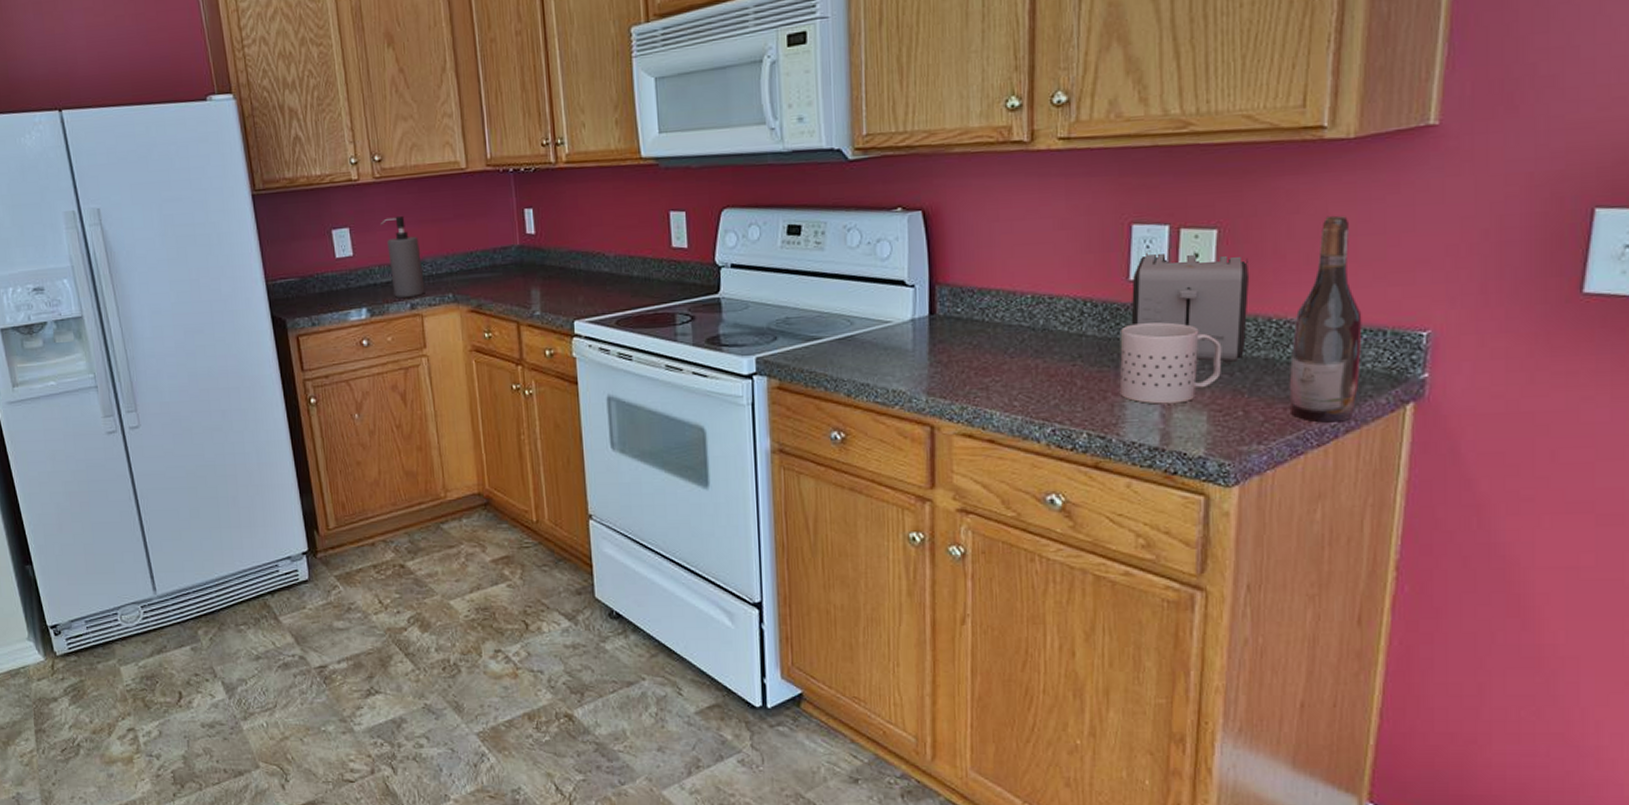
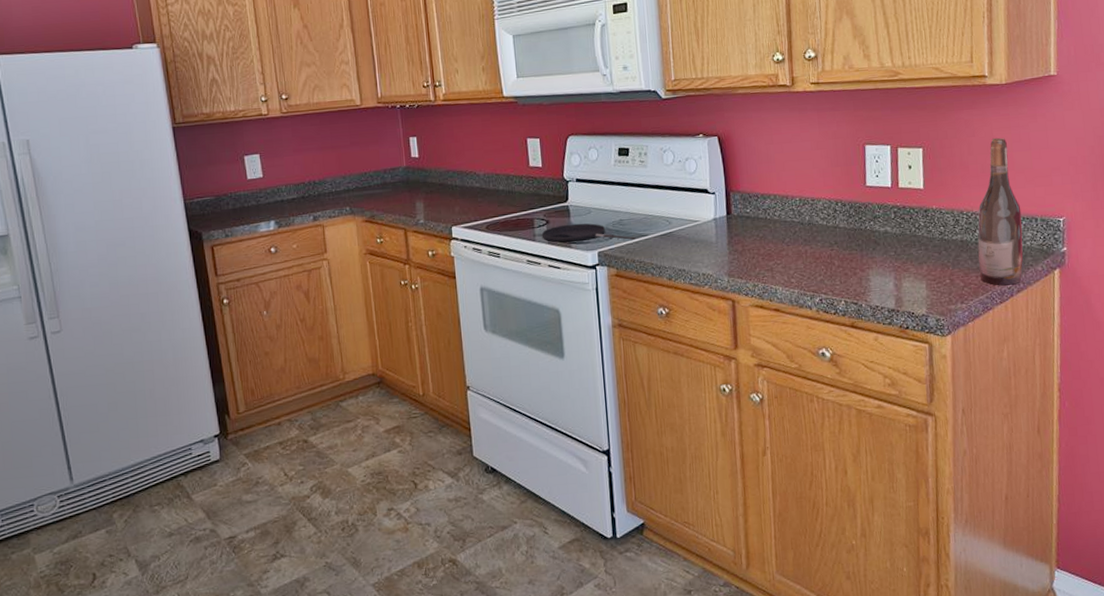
soap dispenser: present [380,215,425,298] -> none [287,143,326,211]
frying pan: none [685,320,806,345] -> present [541,223,636,243]
mug: present [1119,322,1222,405] -> none [863,216,933,277]
toaster: present [1131,250,1249,364] -> none [868,164,947,245]

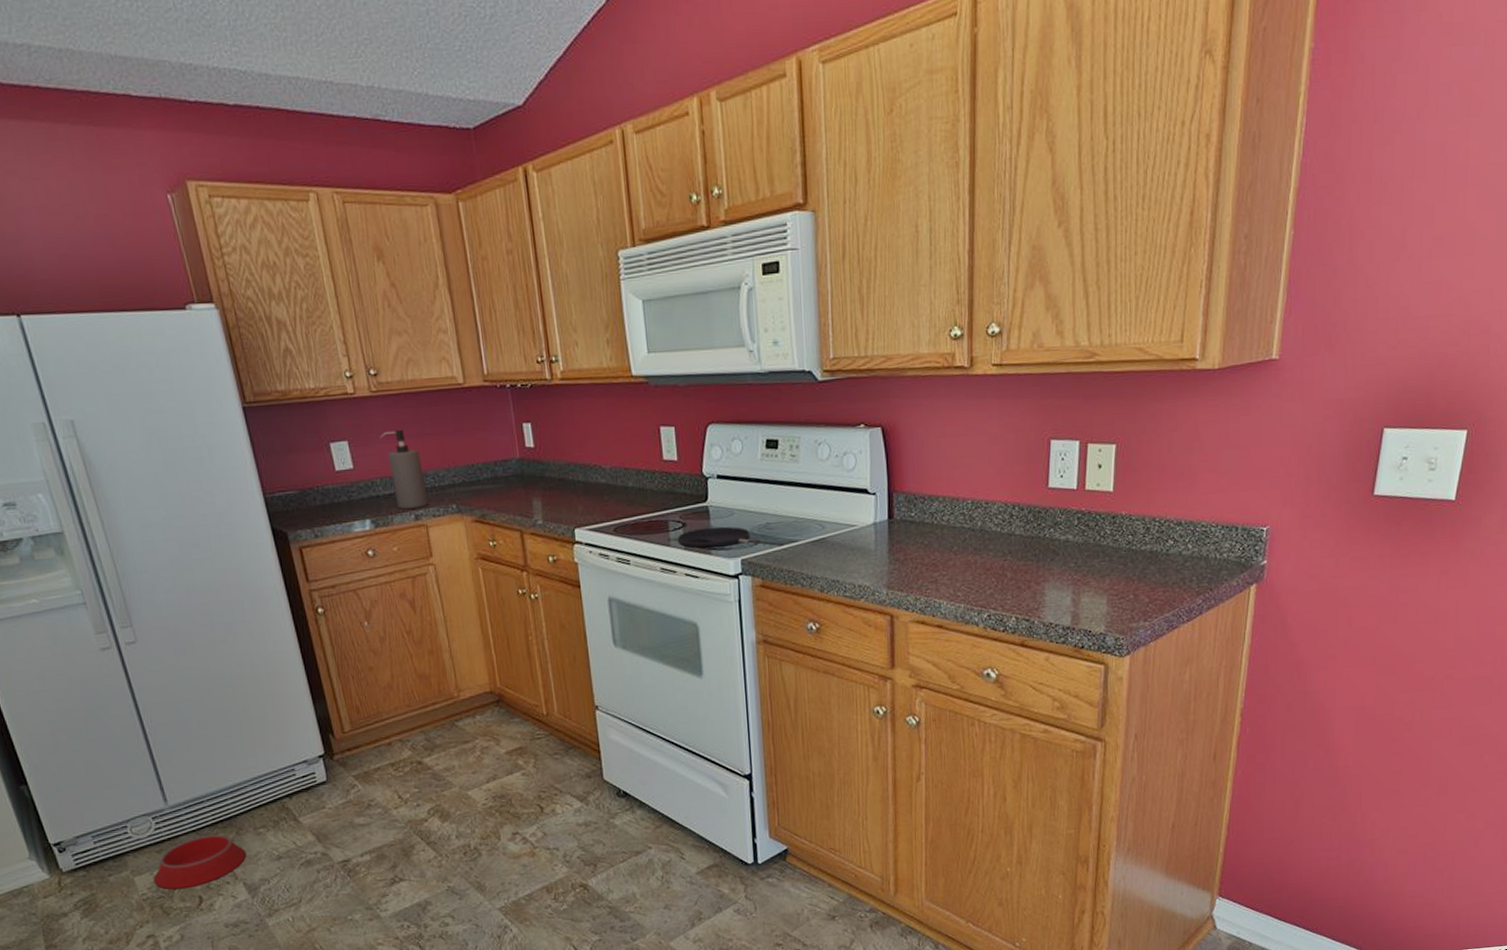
pet bowl: none [52,511,141,567] -> present [153,834,247,890]
soap dispenser: none [287,143,326,211] -> present [380,429,429,509]
wine bottle: present [977,137,1024,286] -> none [1167,432,1221,602]

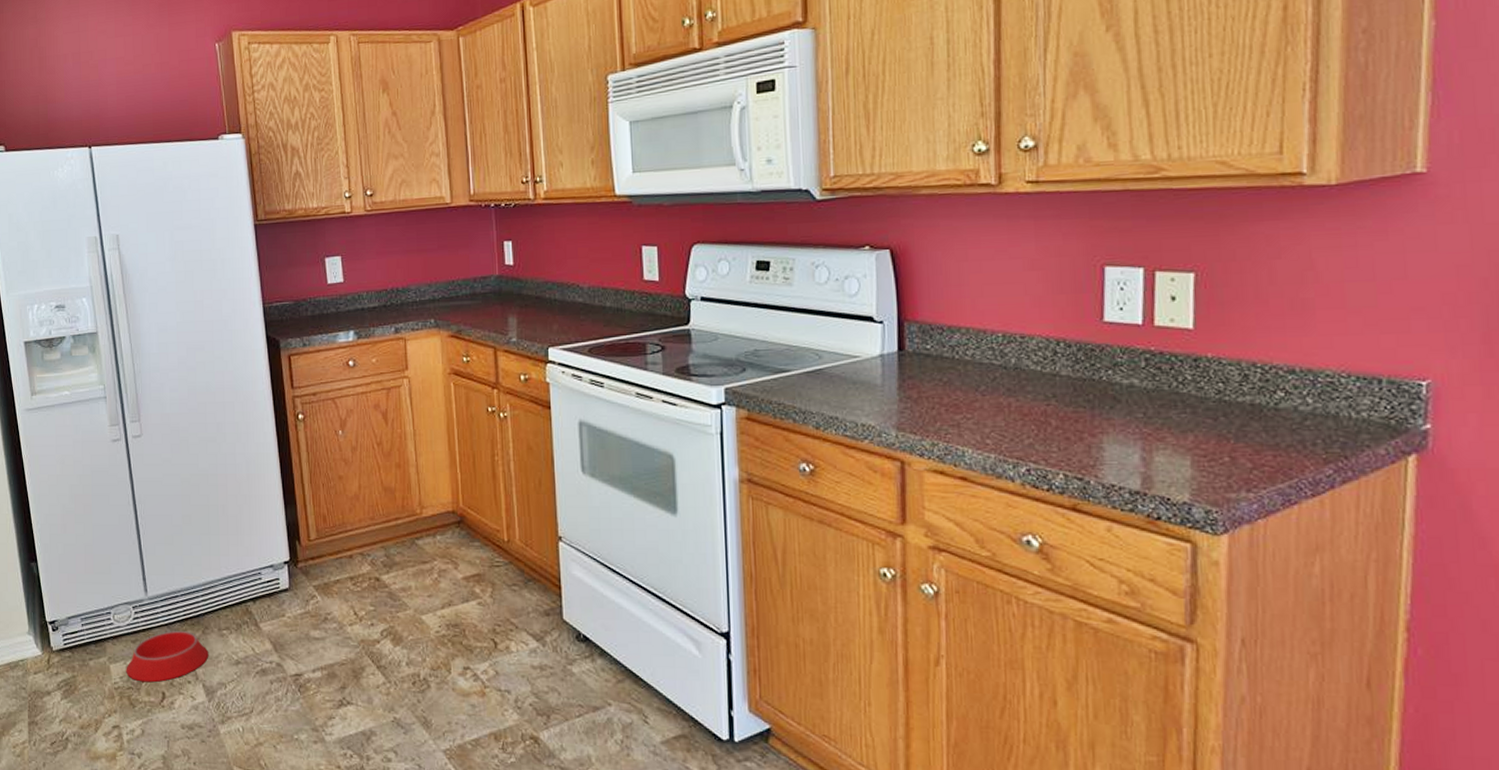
soap dispenser: present [380,429,429,509] -> none [370,245,409,322]
frying pan: present [677,526,785,549] -> none [655,351,775,376]

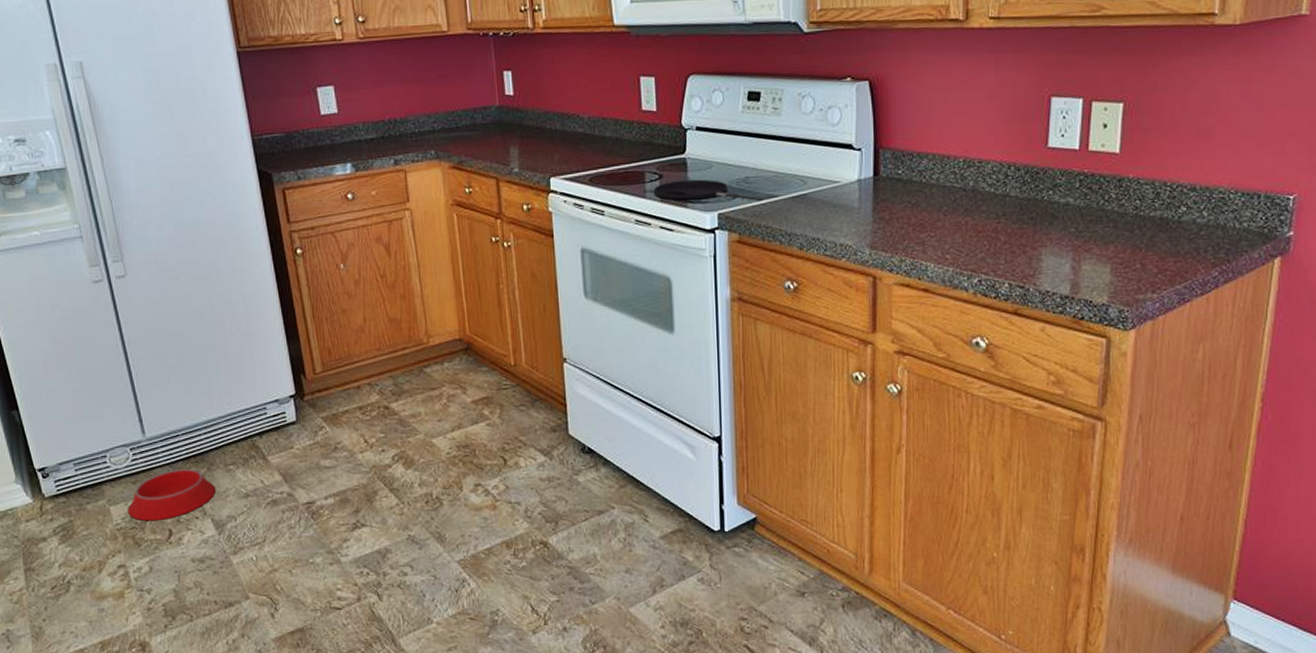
frying pan: none [655,351,775,376] -> present [653,179,764,202]

